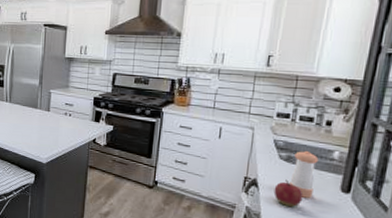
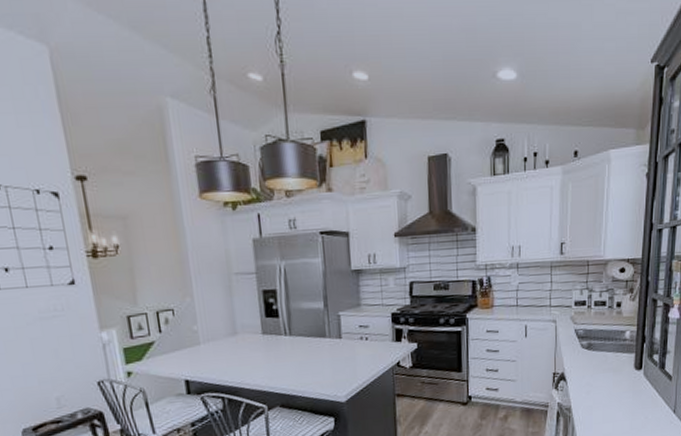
apple: present [274,179,304,208] -> none [580,367,605,395]
pepper shaker: present [290,150,319,198] -> none [593,335,614,382]

